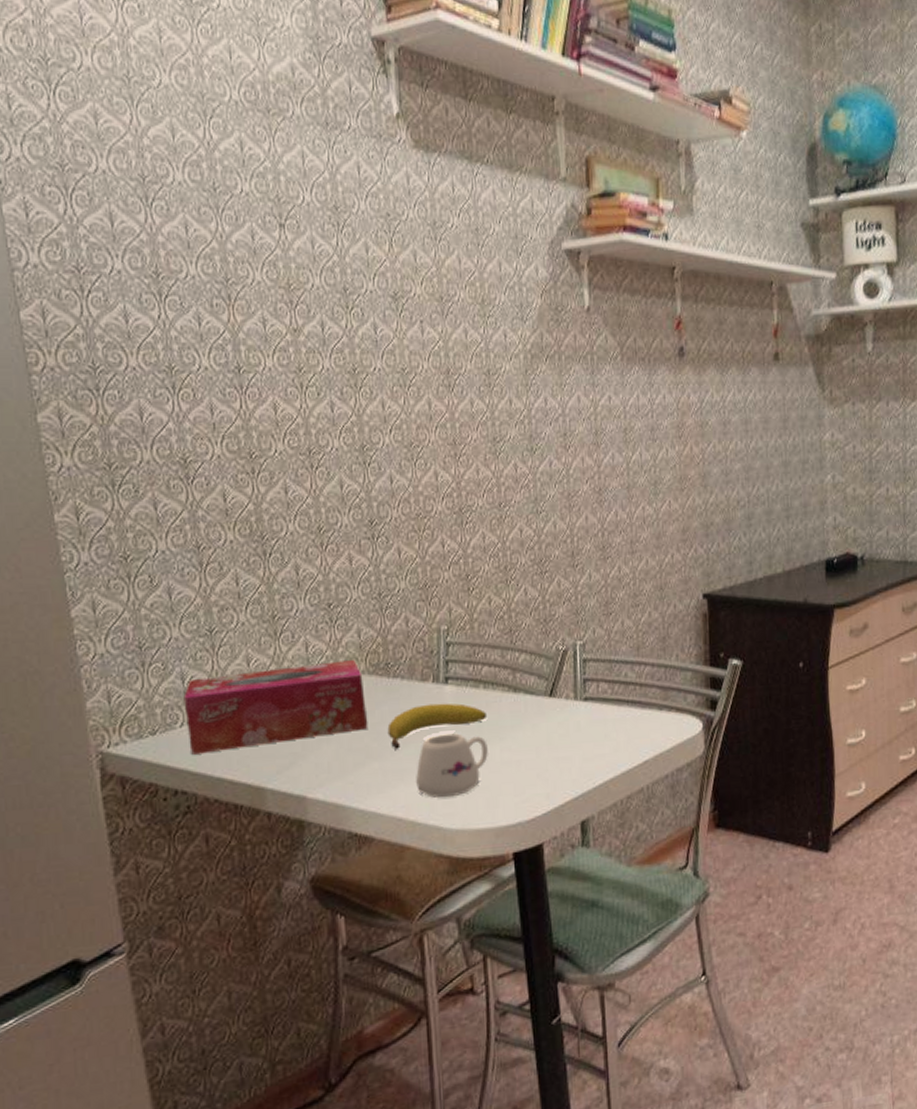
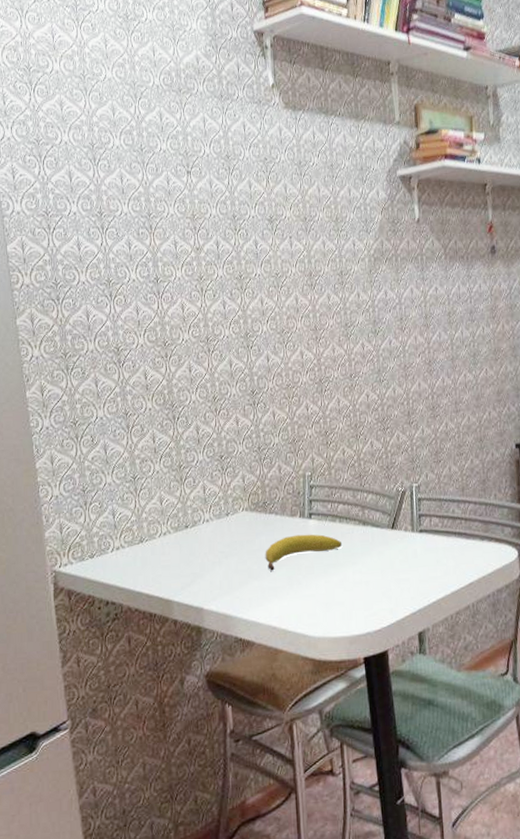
tissue box: present [183,659,368,755] -> none [114,499,250,574]
mug: present [416,733,488,798] -> none [287,558,343,611]

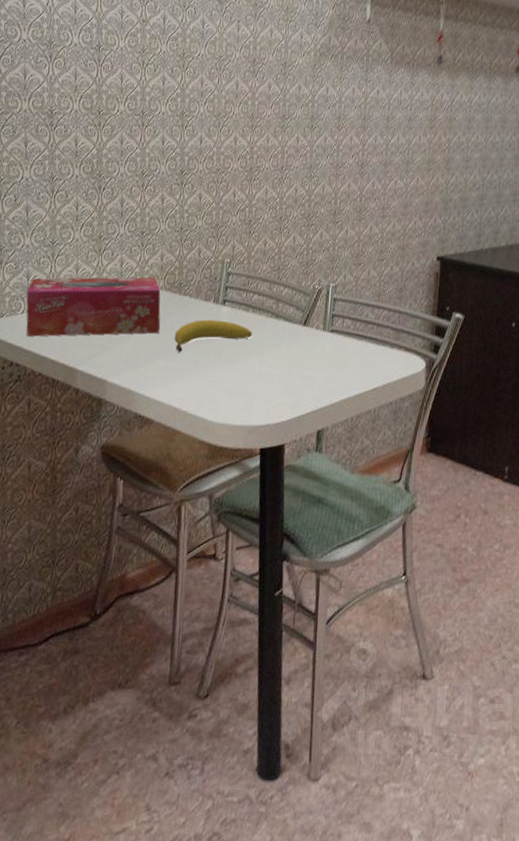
tissue box: none [114,499,250,574] -> present [26,277,161,337]

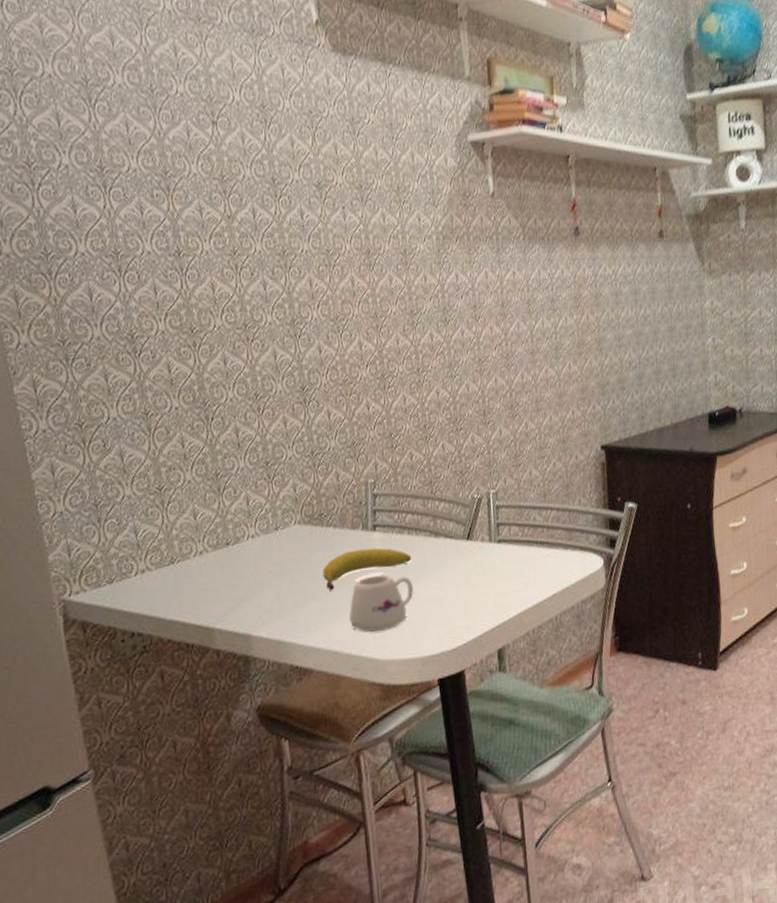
tissue box: present [26,277,161,337] -> none [137,511,305,600]
mug: none [191,344,250,396] -> present [349,574,414,632]

